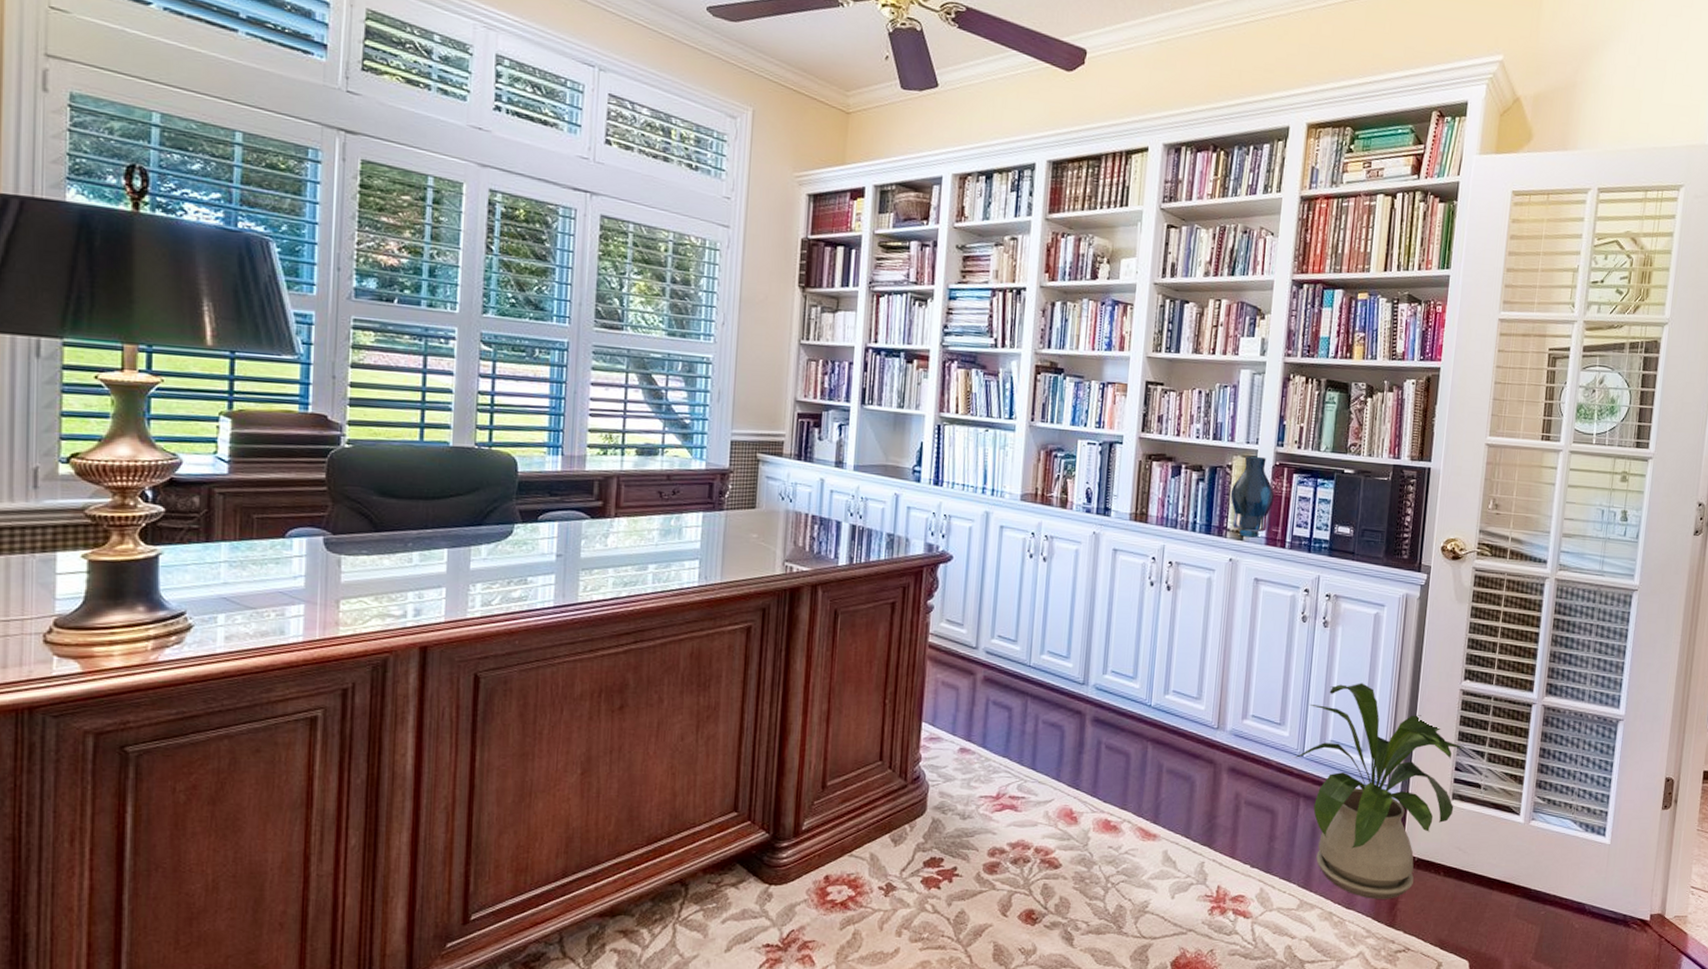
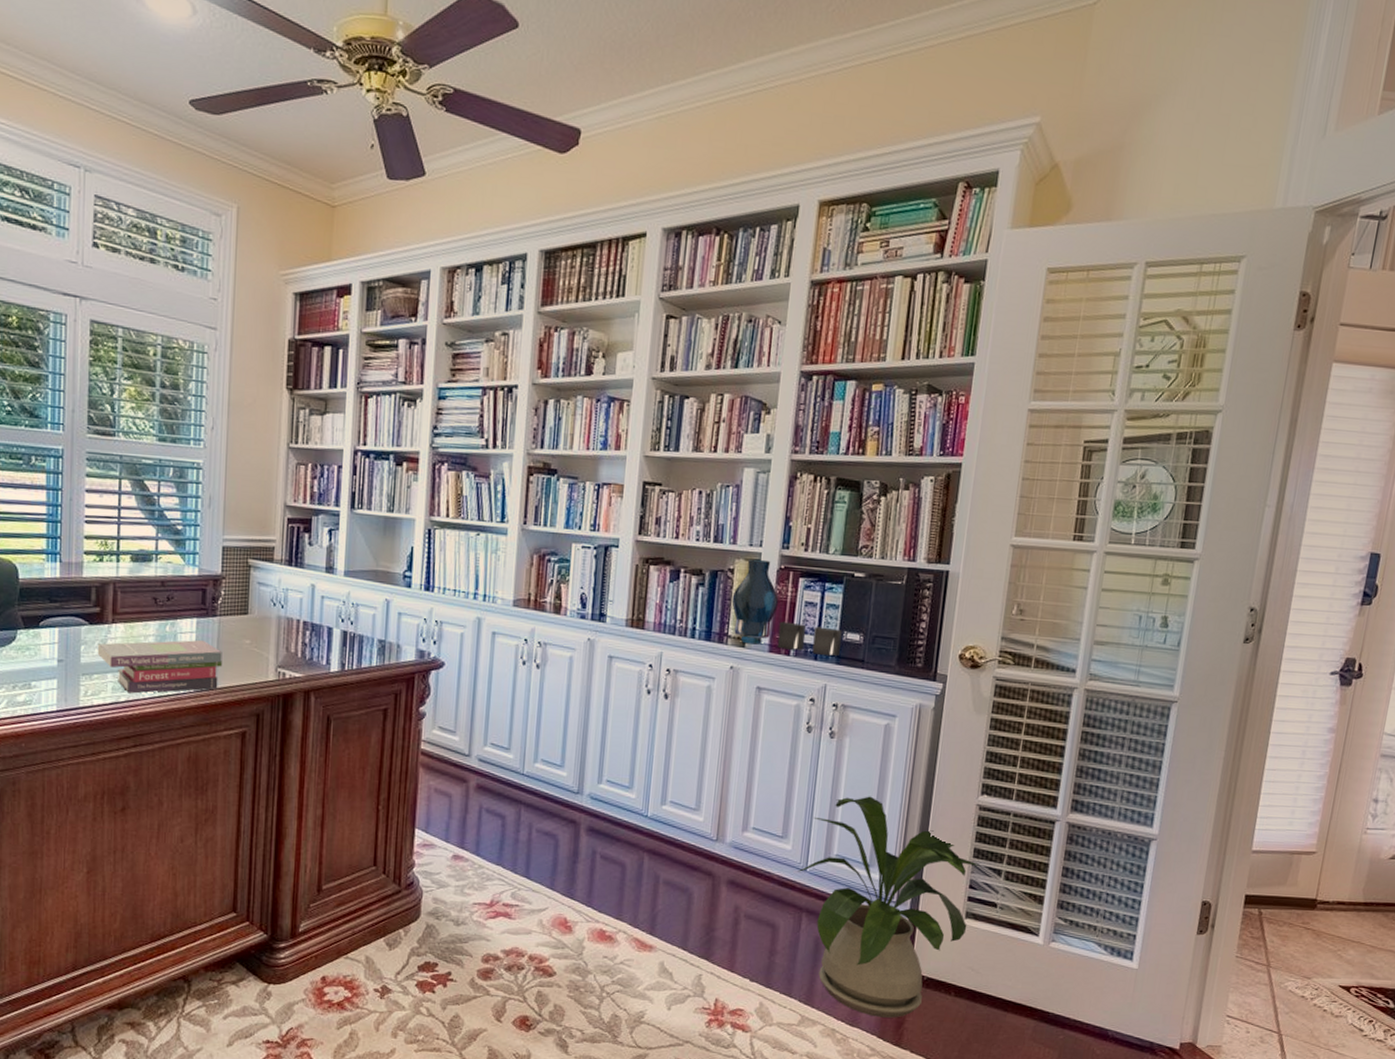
books: none [598,533,728,589] -> present [97,639,222,694]
bookend: none [1273,515,1334,549] -> present [777,621,842,657]

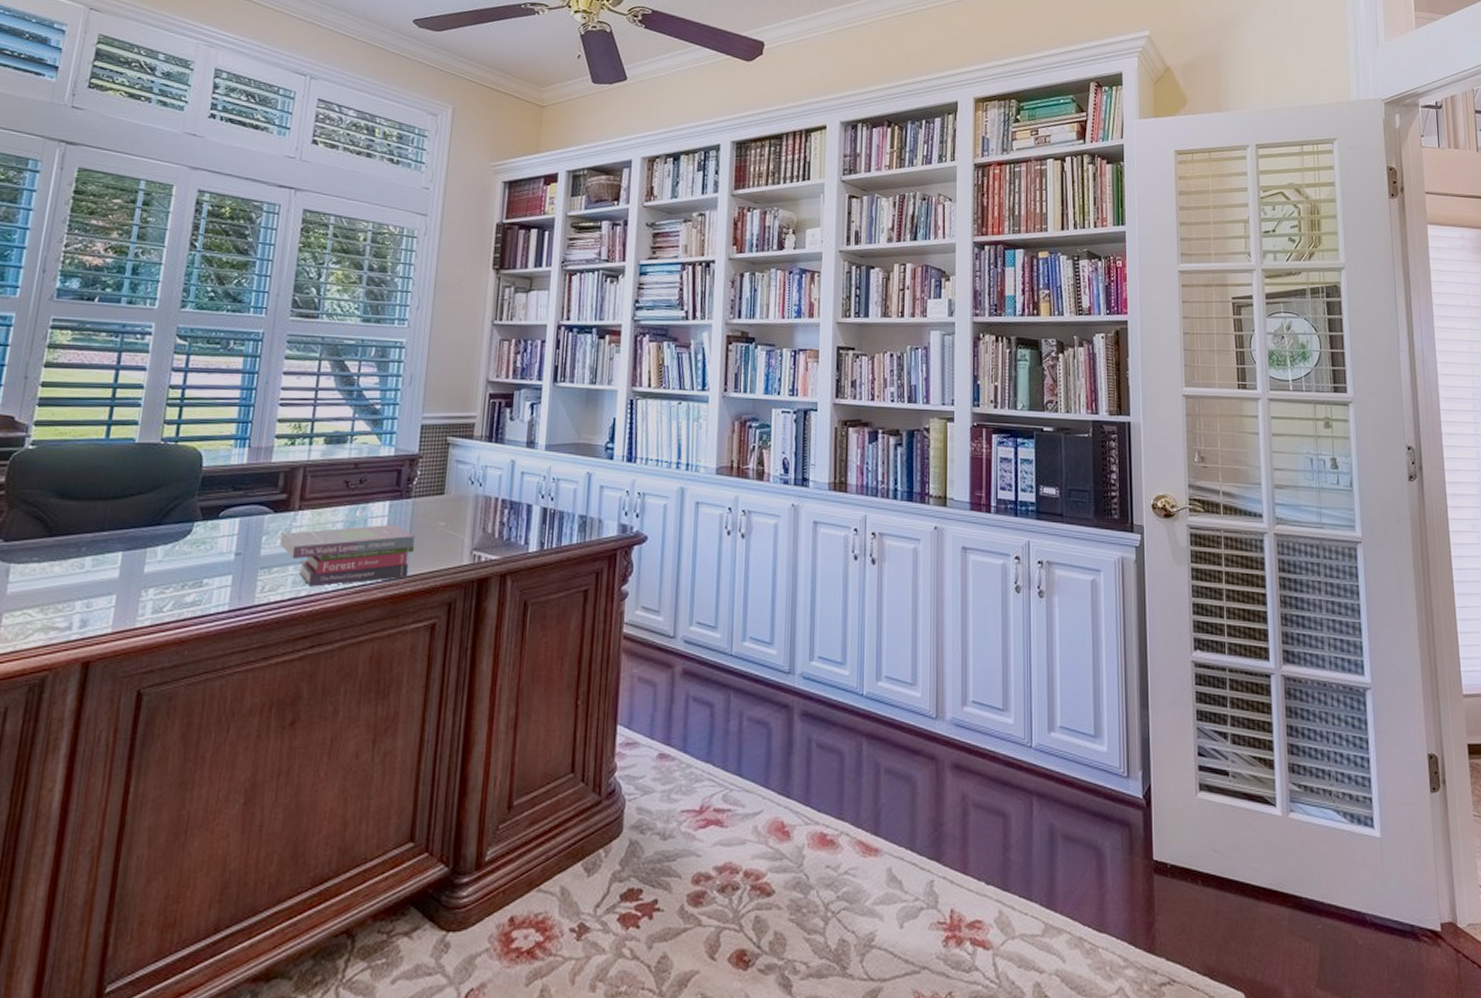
vase: present [732,558,779,645] -> none [930,417,975,503]
bookend: present [777,621,842,657] -> none [977,478,1038,512]
house plant: present [798,796,980,1018] -> none [1023,658,1205,918]

